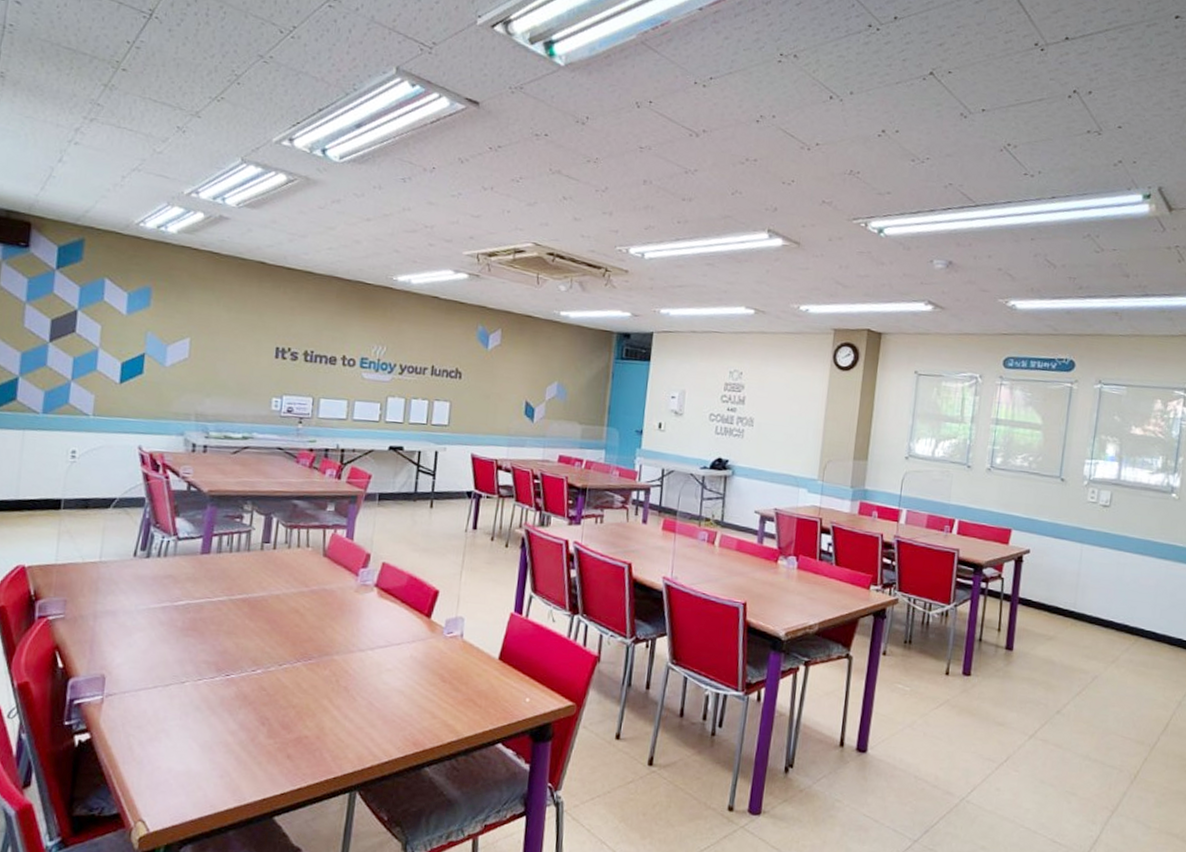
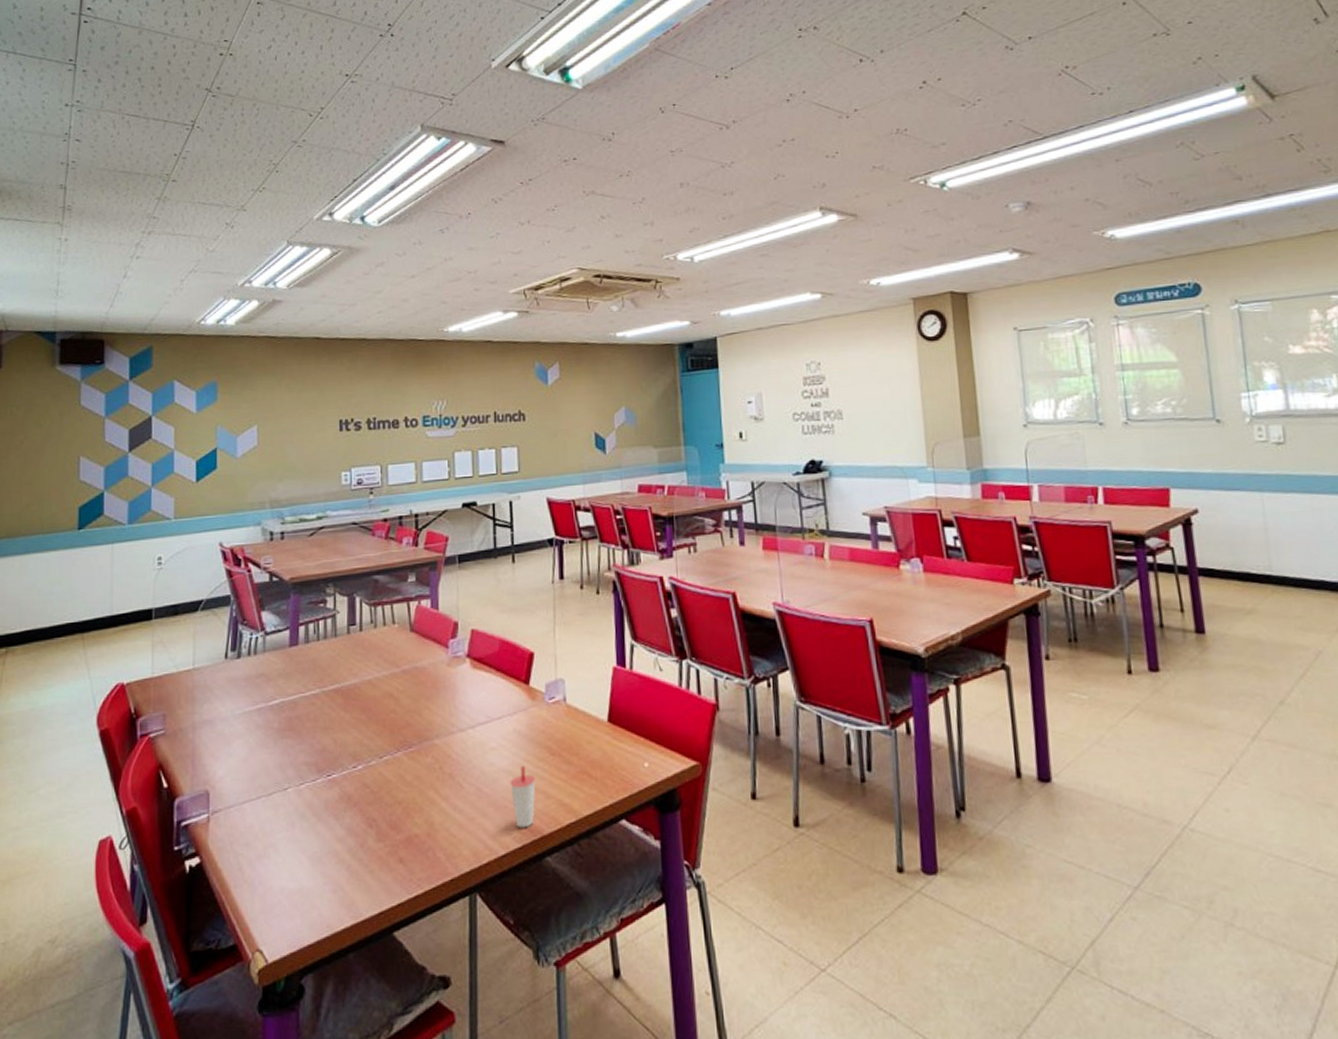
cup: none [400,687,425,741] -> present [510,765,536,828]

